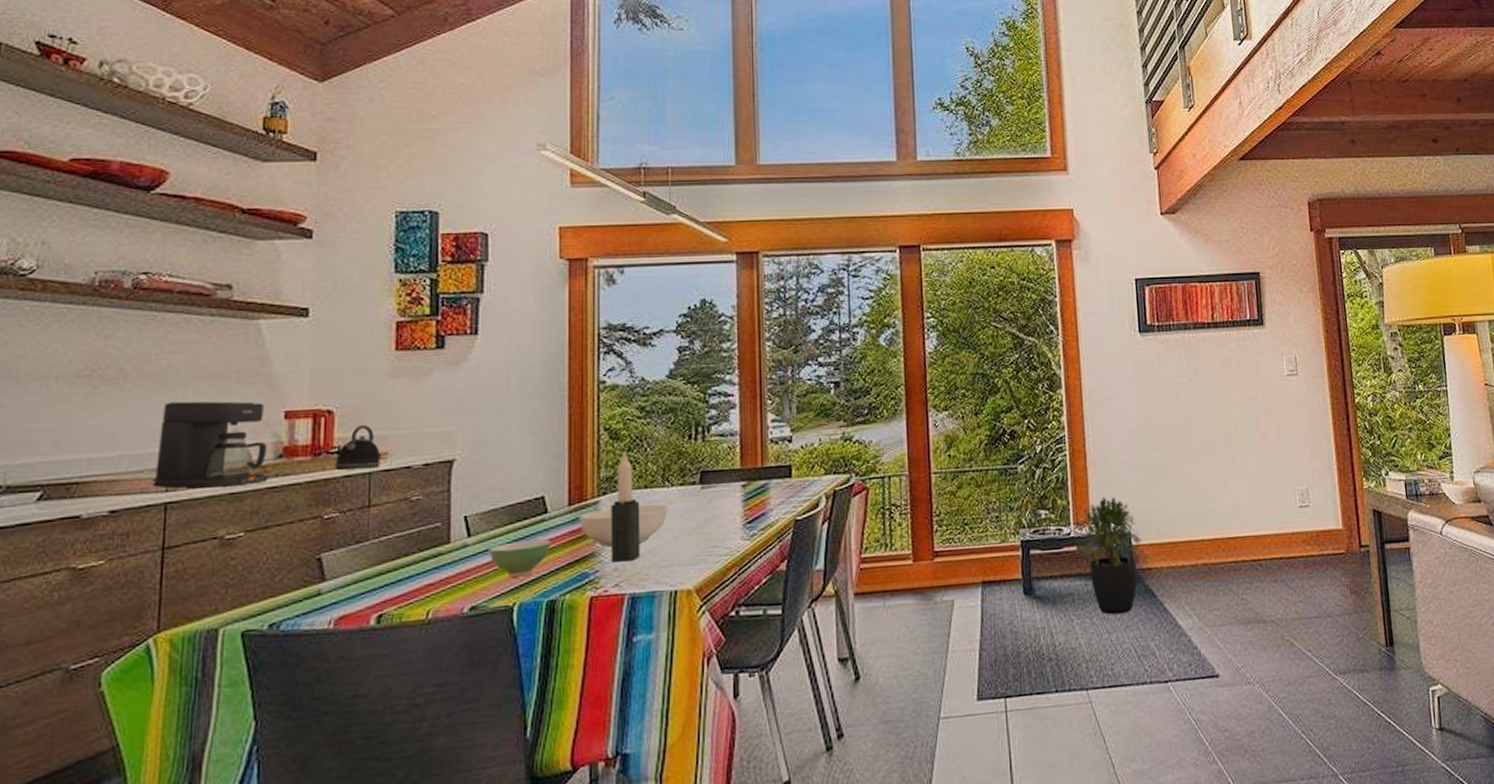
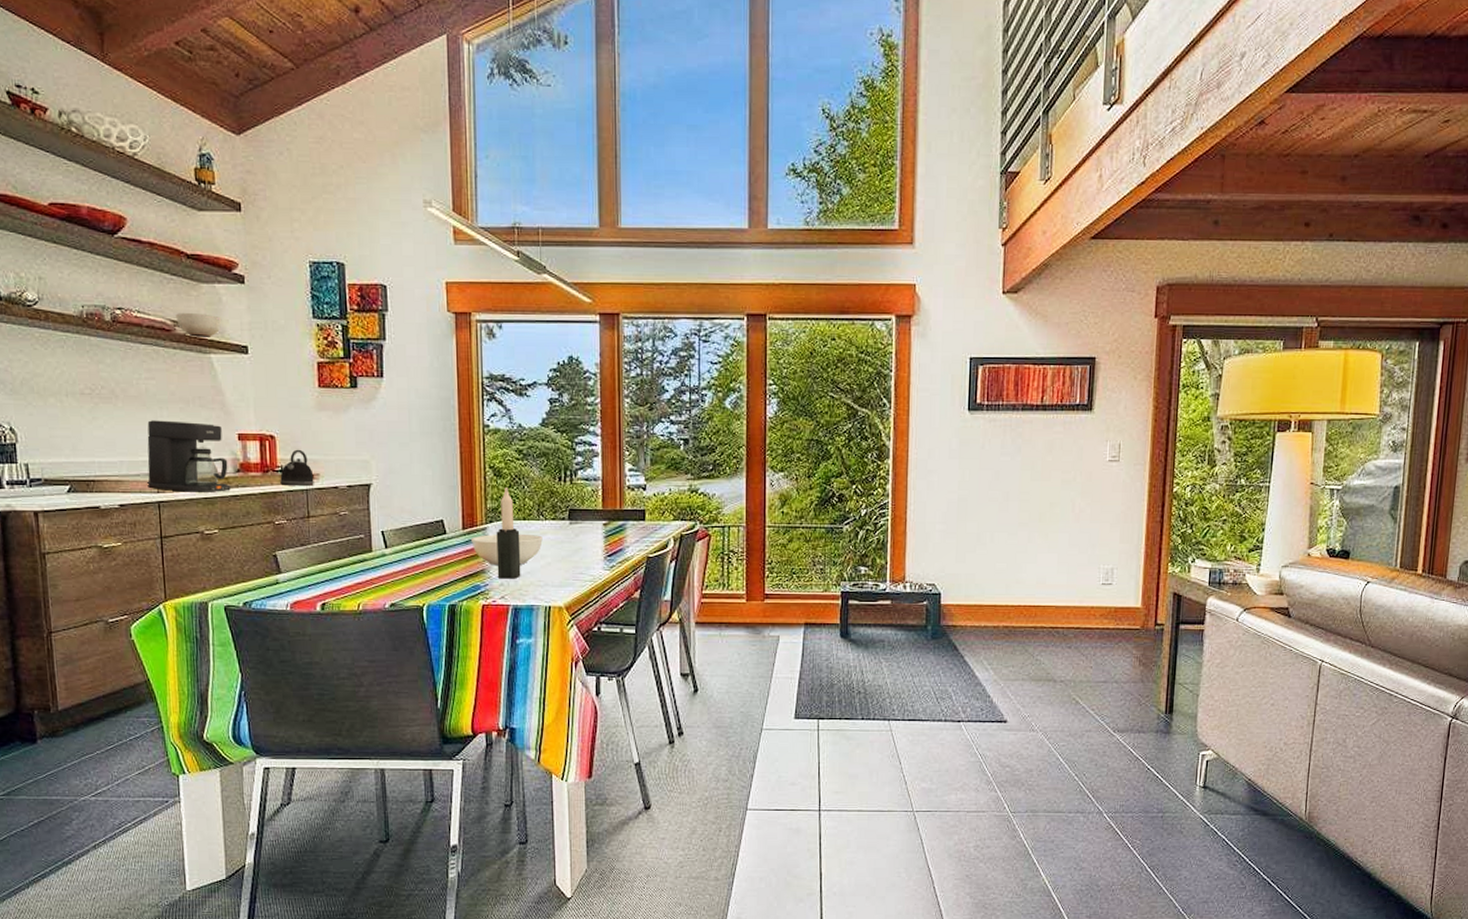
bowl: none [219,274,279,302] -> present [176,313,222,339]
bowl: present [488,539,552,578] -> none [402,555,451,584]
potted plant: present [1078,497,1142,615] -> none [893,560,950,661]

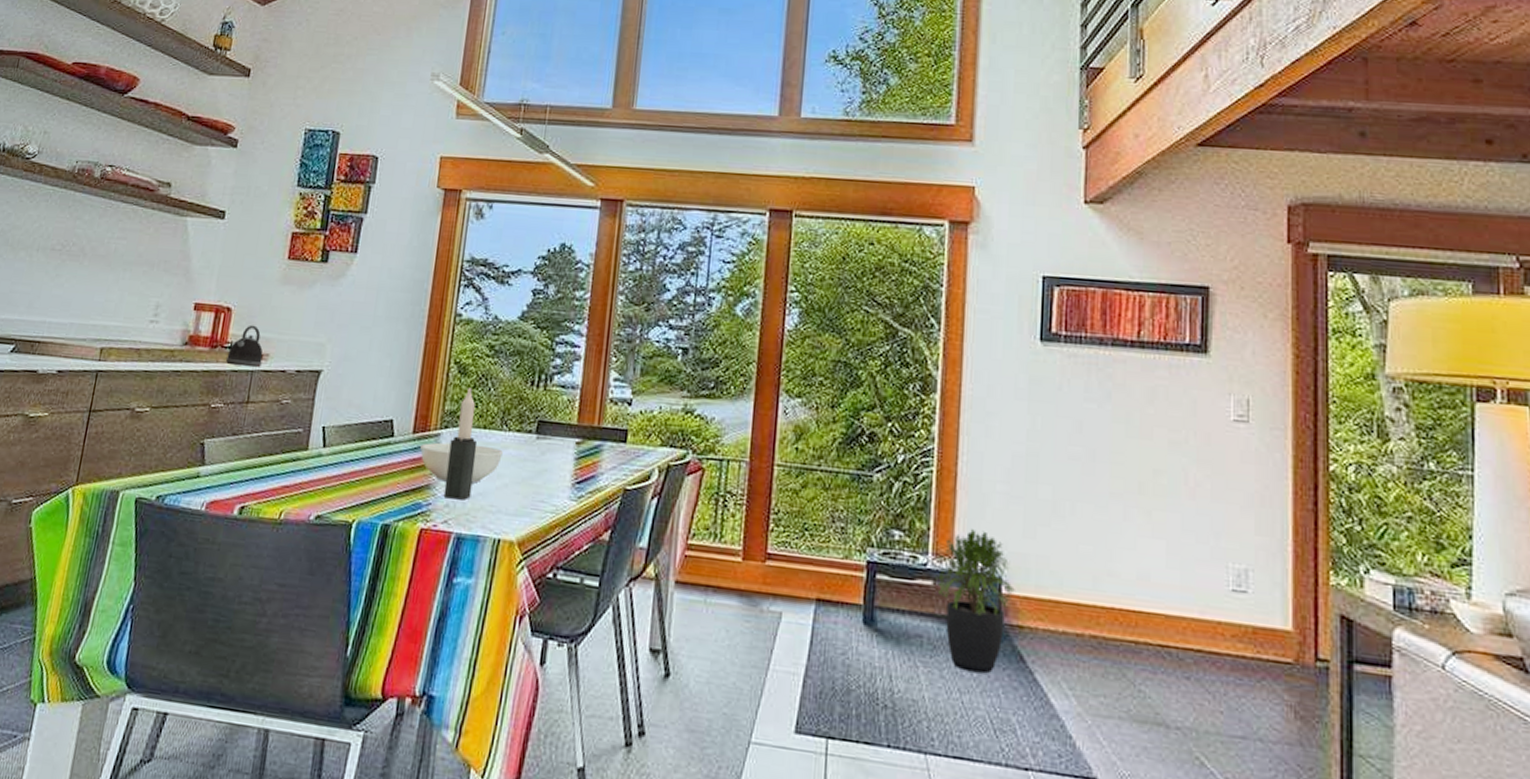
coffee maker: present [147,420,231,494] -> none [90,282,180,366]
bowl: present [176,313,222,339] -> none [162,173,207,201]
potted plant: none [893,560,950,661] -> present [936,529,1015,674]

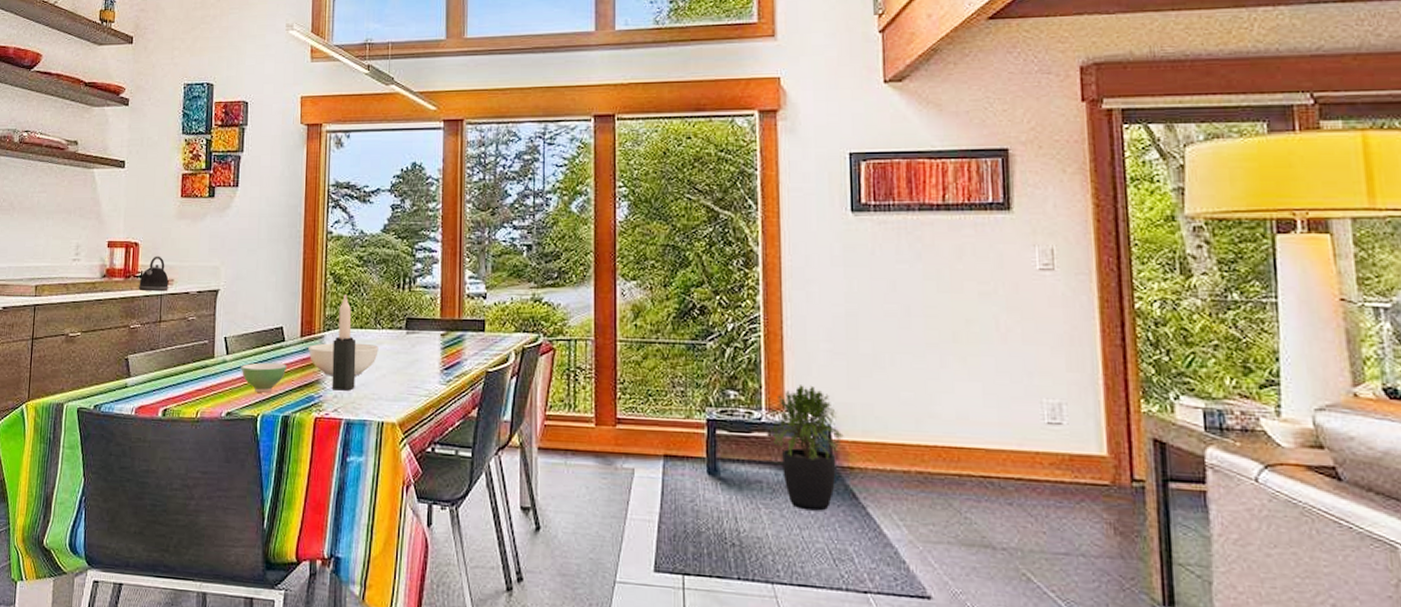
bowl: none [338,459,394,496] -> present [241,362,287,393]

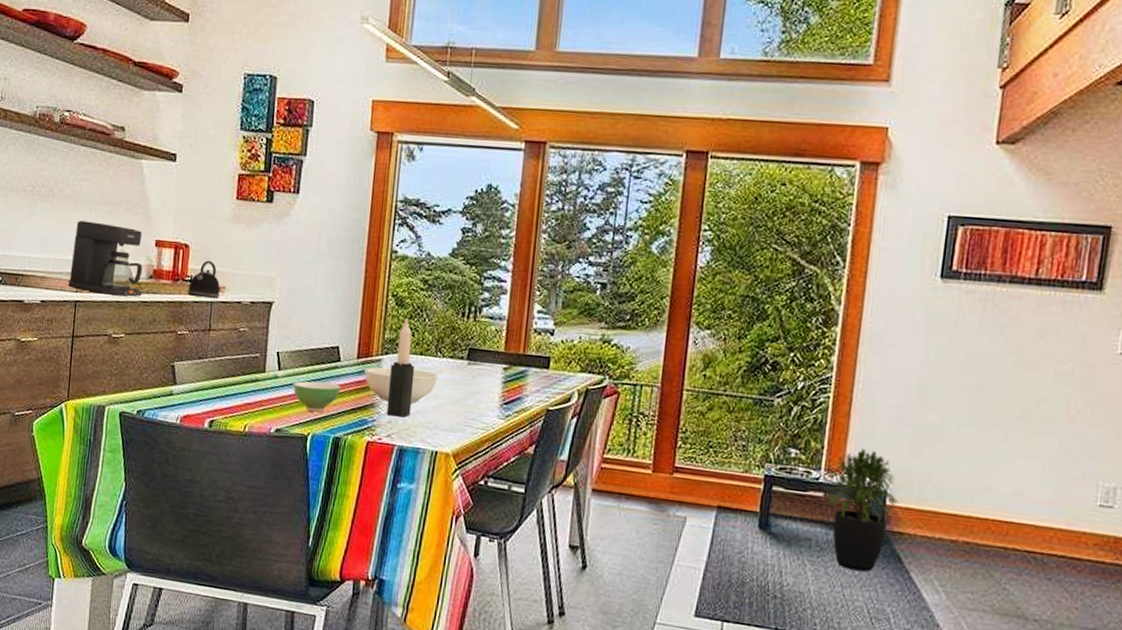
coffee maker: none [28,229,96,297] -> present [68,220,143,297]

